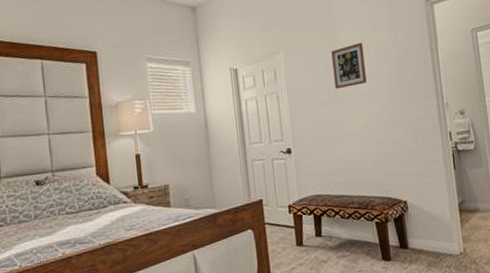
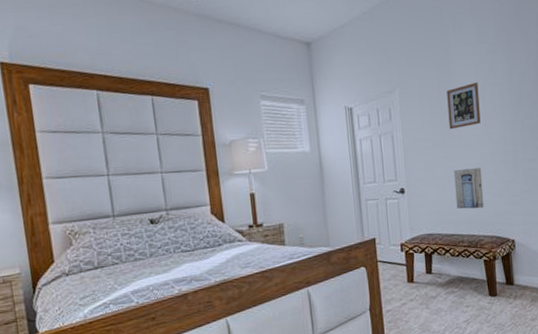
wall art: none [341,127,374,170] -> present [454,168,484,209]

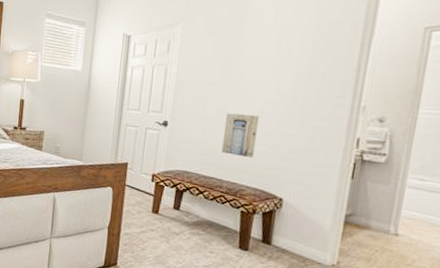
picture frame: present [446,82,481,130] -> none [231,25,276,72]

